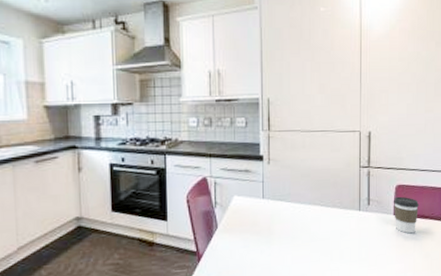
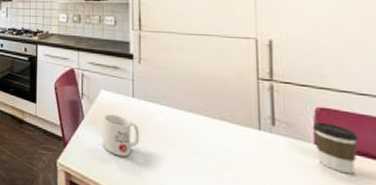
mug: none [235,218,269,258] -> present [102,114,140,157]

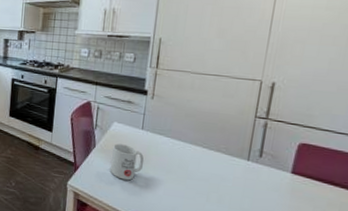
coffee cup: present [312,121,360,175] -> none [291,155,329,198]

